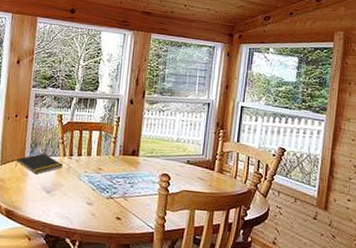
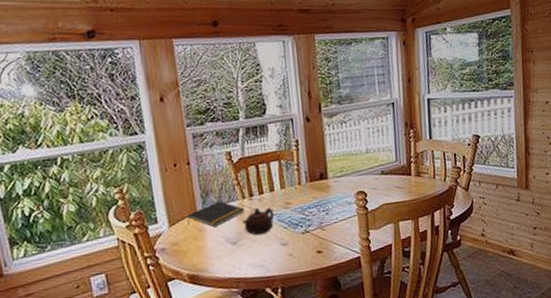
teapot: none [59,167,87,191] -> present [242,207,275,236]

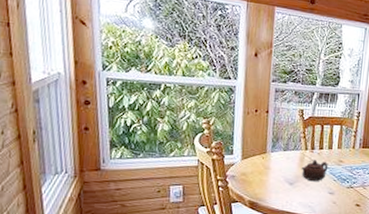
notepad: present [187,201,245,228] -> none [257,147,306,168]

